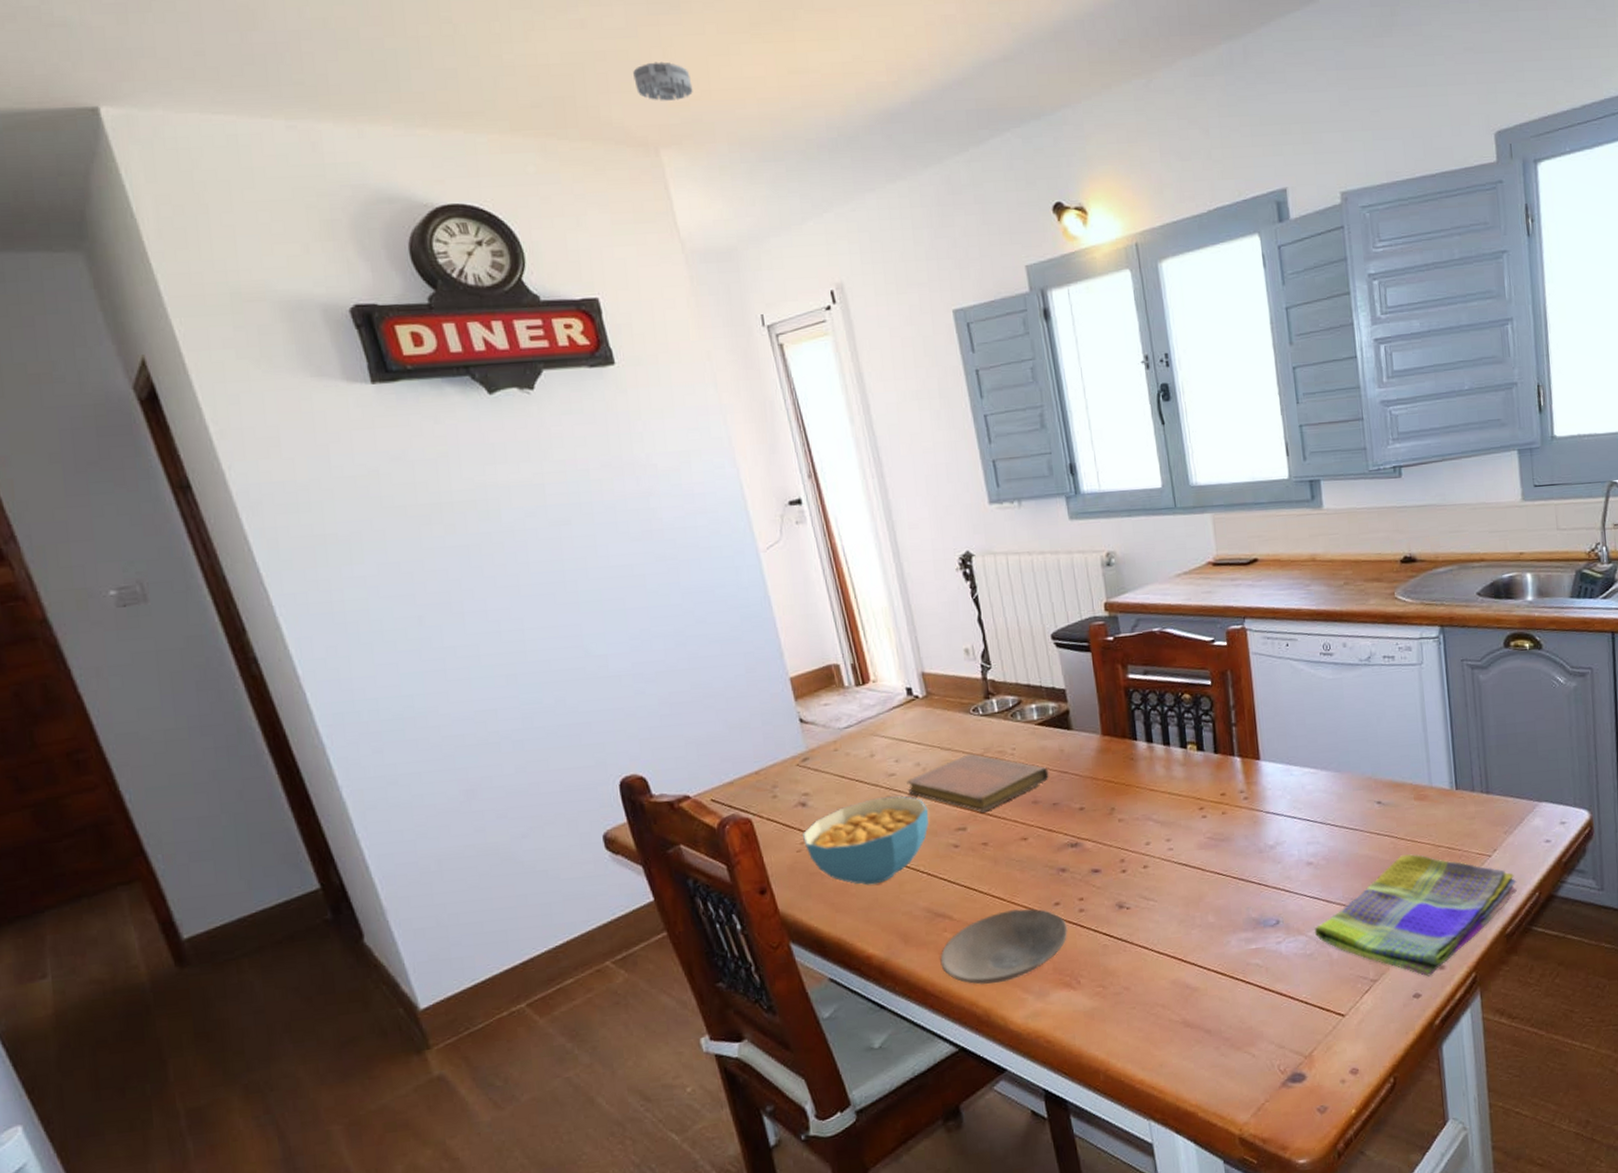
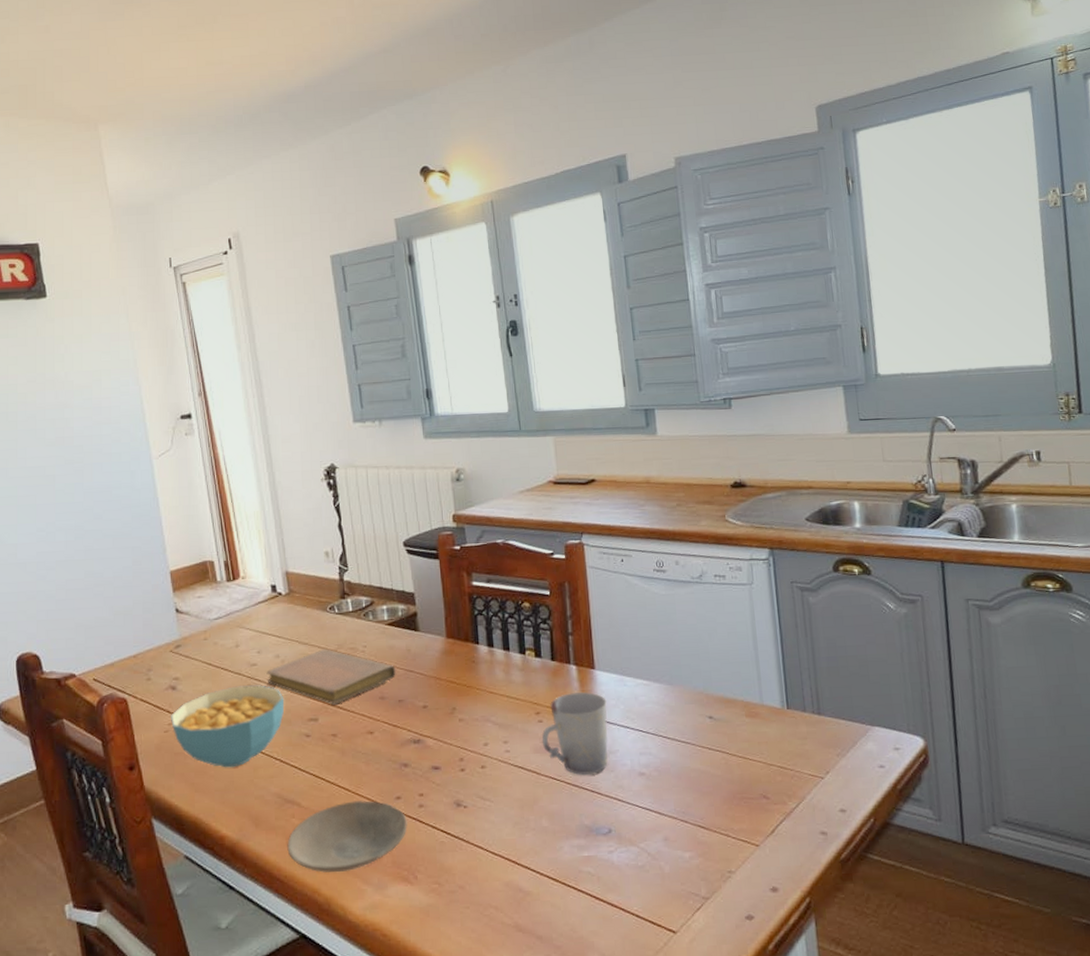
smoke detector: present [633,61,693,101] -> none [83,57,129,87]
cup: none [1205,783,1275,869] -> present [541,691,608,775]
dish towel: present [1314,854,1517,977] -> none [646,771,851,898]

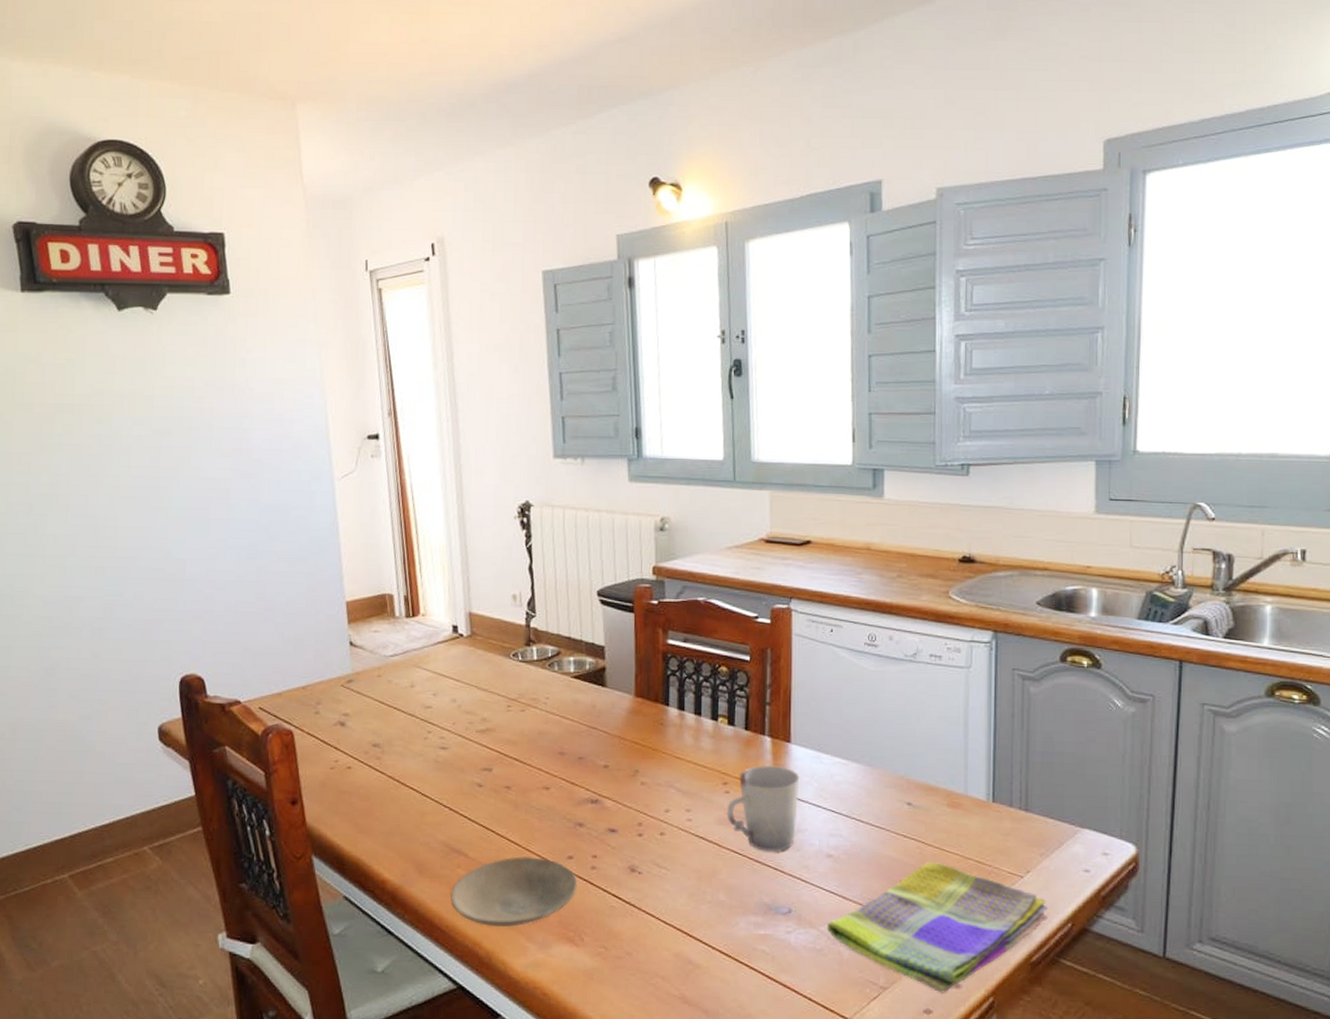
cereal bowl: present [171,685,285,768] -> none [338,728,458,811]
notebook: present [266,649,396,705] -> none [441,697,578,756]
dish towel: none [646,771,851,898] -> present [826,862,1049,993]

